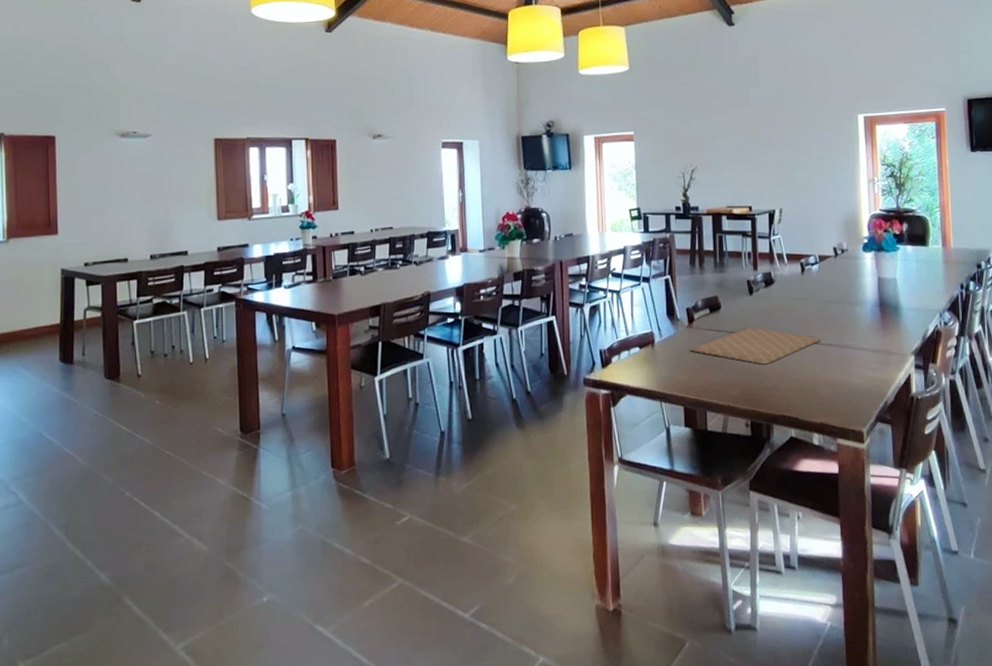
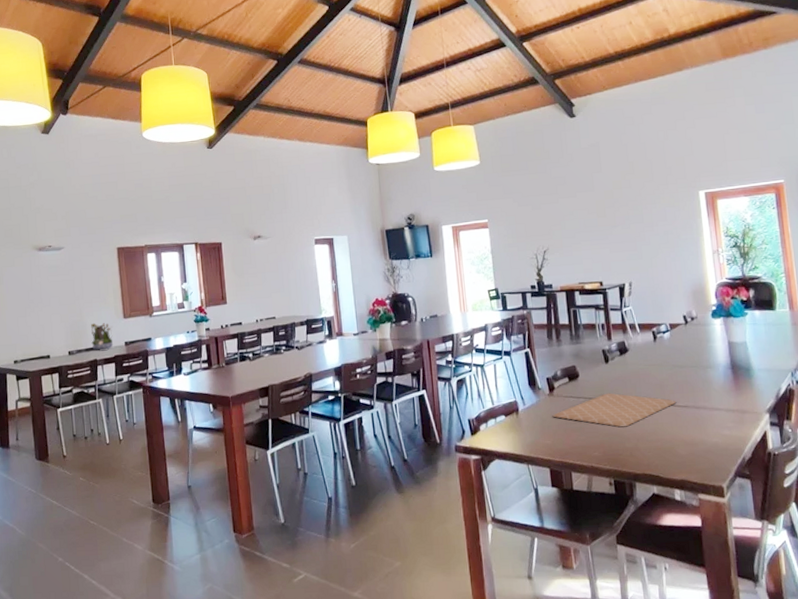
flower arrangement: none [178,223,204,256] -> present [91,323,114,351]

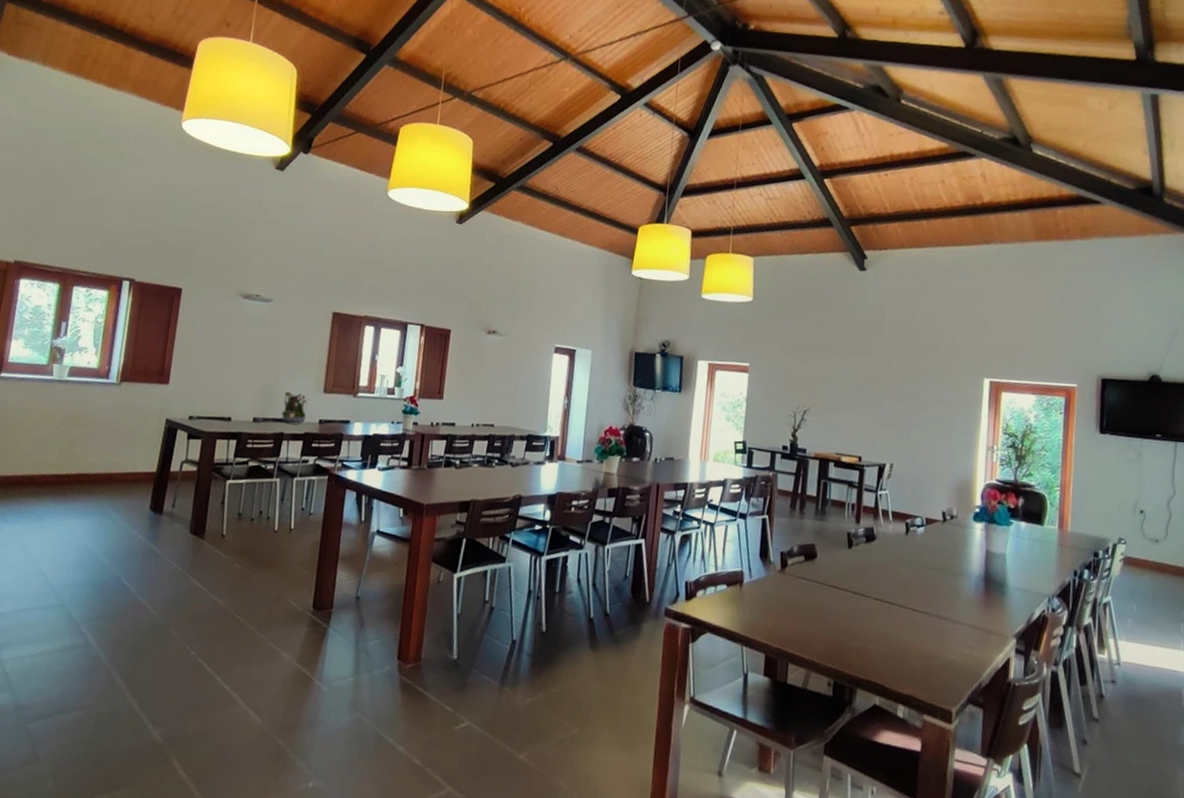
placemat: present [552,393,677,428] -> none [779,581,918,624]

